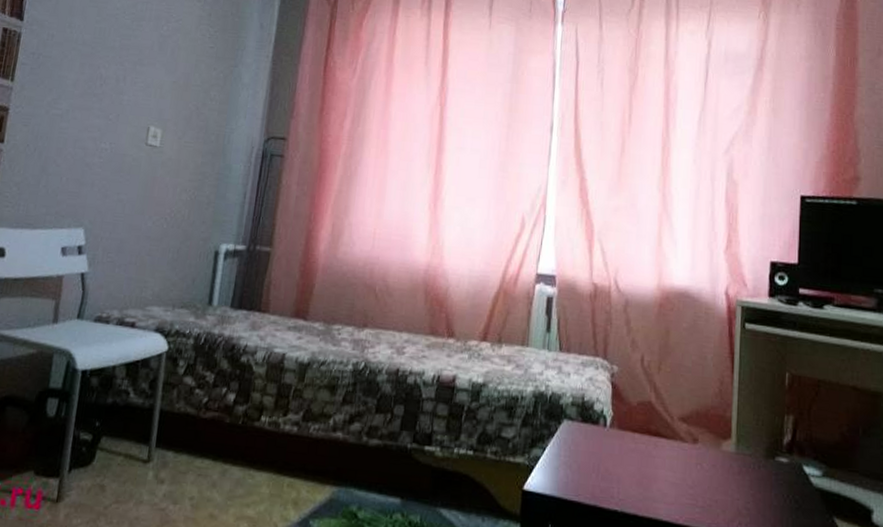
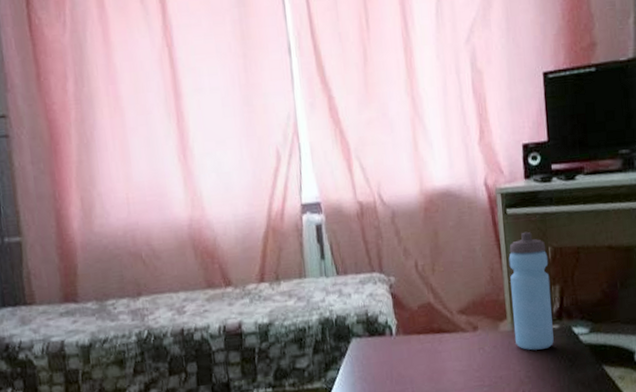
water bottle: none [737,351,785,482] -> present [508,231,554,351]

